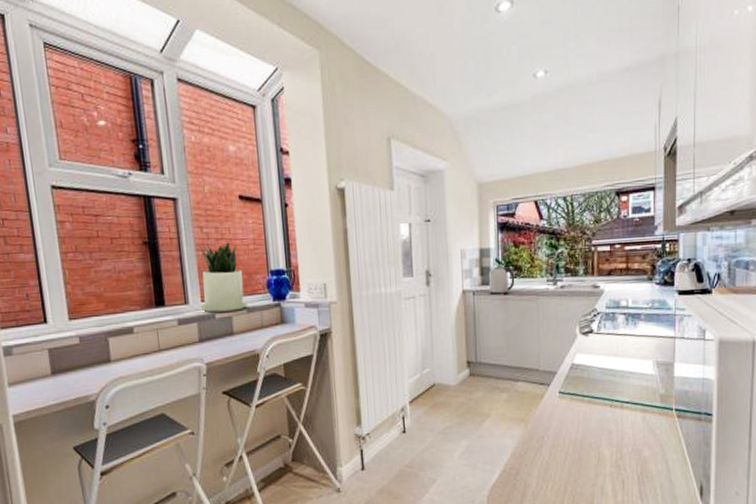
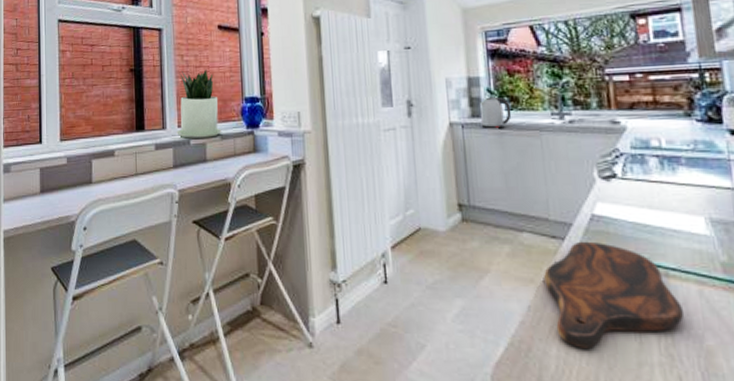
cutting board: none [532,385,630,468] -> present [544,241,684,348]

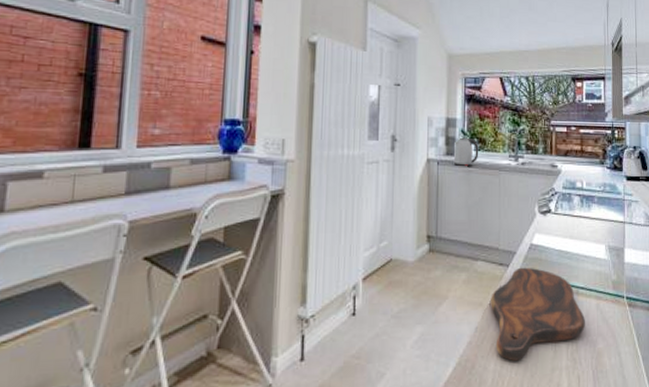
planter: present [177,70,221,138] -> none [134,81,193,161]

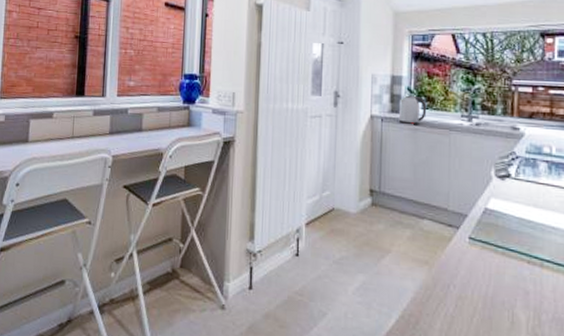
cutting board: present [491,267,585,361] -> none [437,231,551,325]

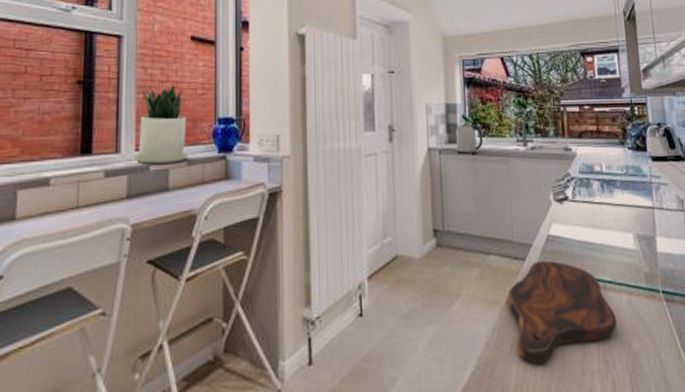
planter: none [115,42,159,109] -> present [133,84,188,164]
cutting board: none [437,231,551,325] -> present [507,260,617,364]

